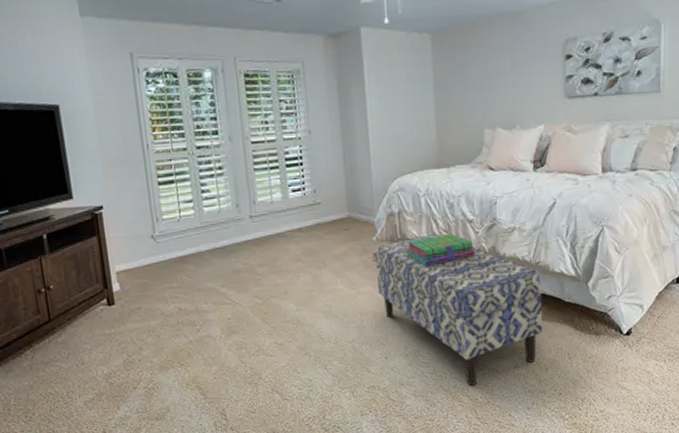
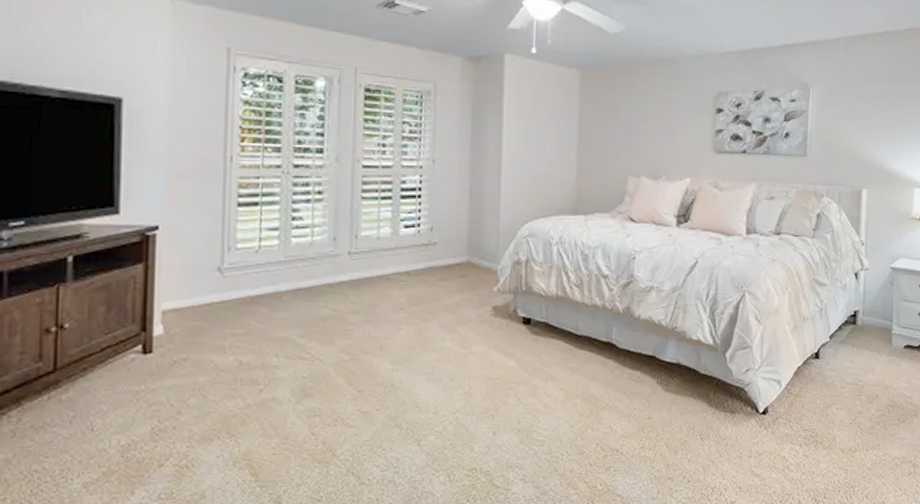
bench: present [375,233,542,385] -> none [493,287,676,469]
stack of books: present [406,233,476,266] -> none [530,289,608,325]

